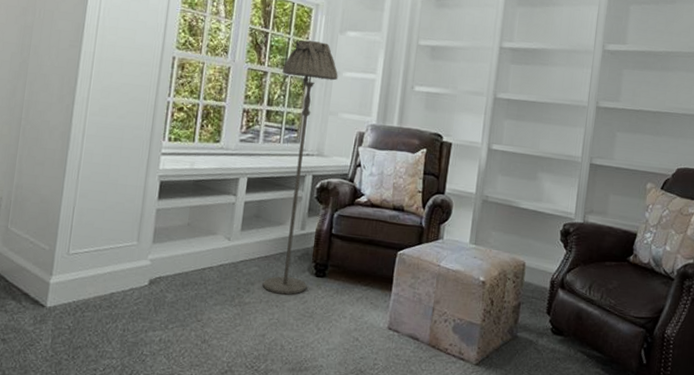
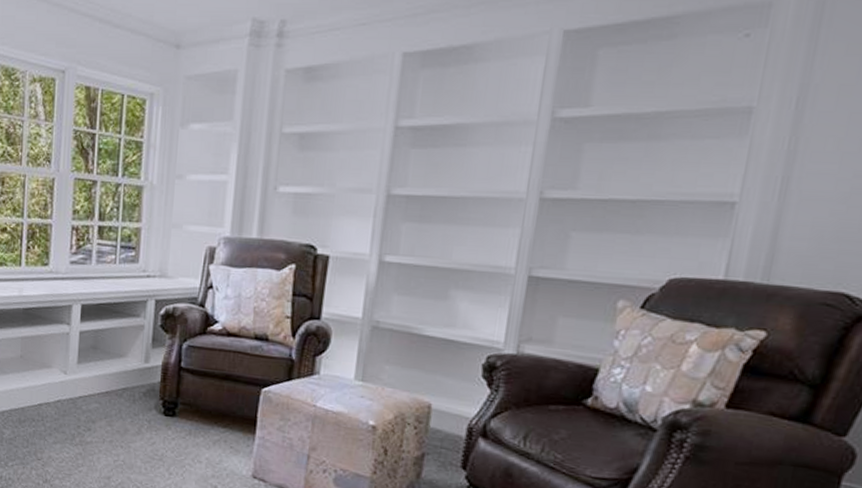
floor lamp: present [262,40,338,295] -> none [104,139,181,435]

